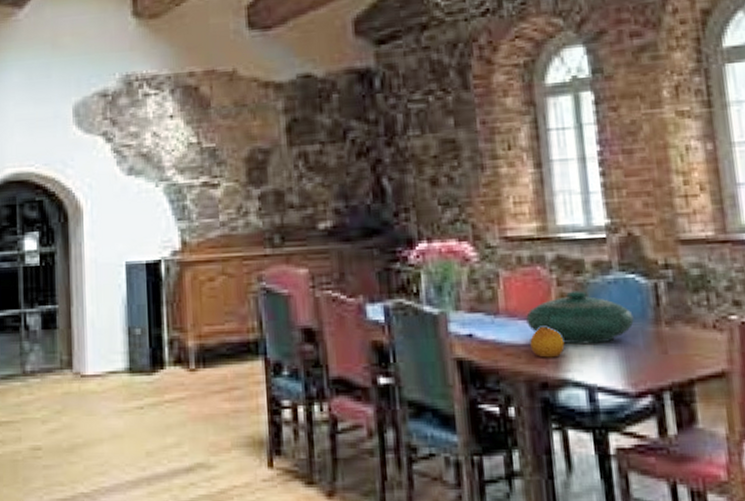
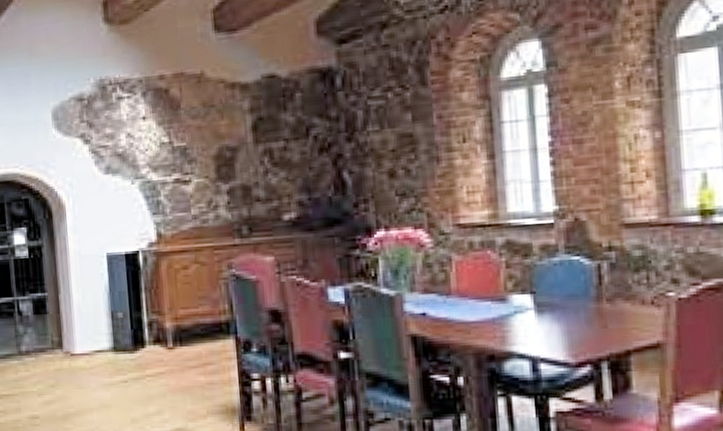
decorative bowl: present [526,290,634,345] -> none [476,272,577,321]
fruit: present [530,327,565,358] -> none [479,305,512,333]

